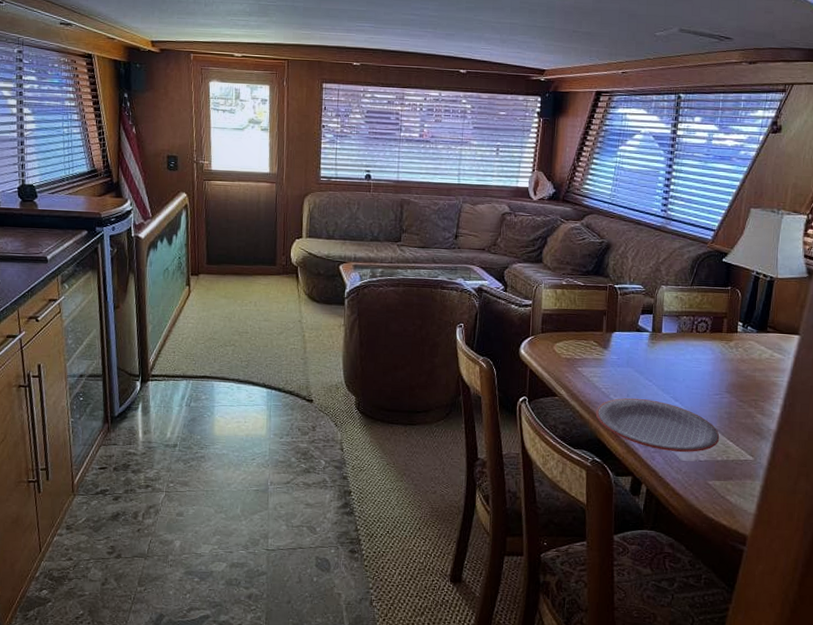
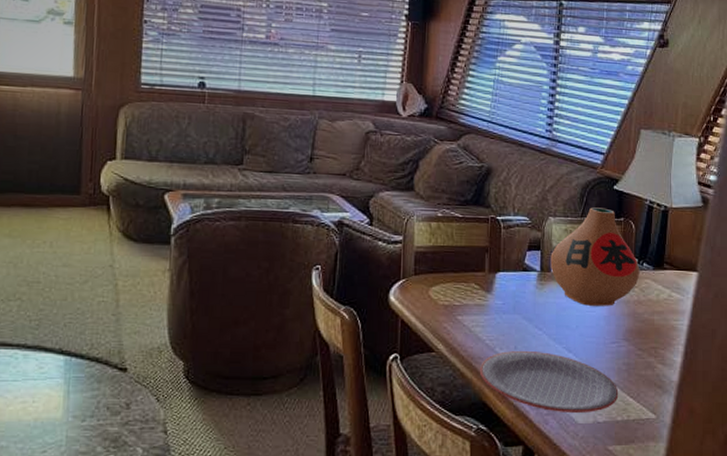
vase: none [661,277,744,363] -> present [550,207,640,306]

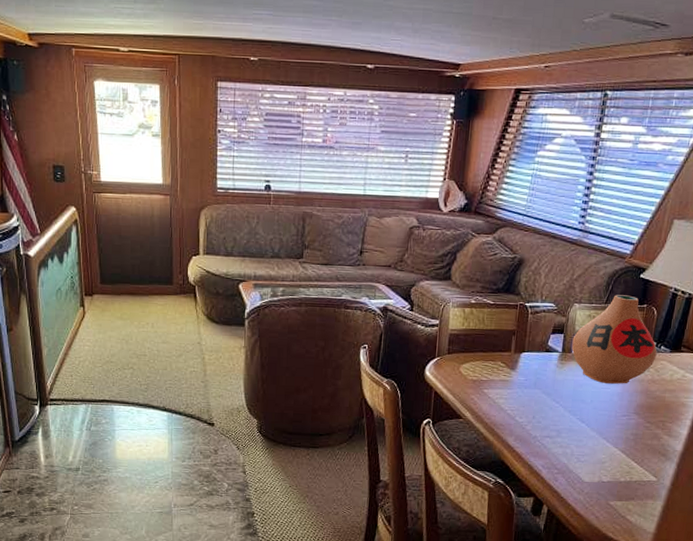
plate: present [479,350,619,412] -> none [500,419,625,473]

